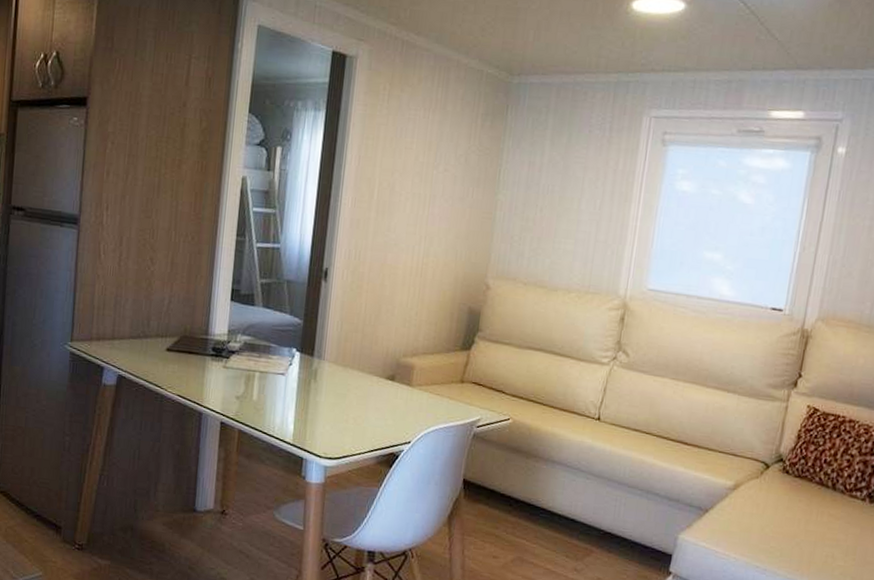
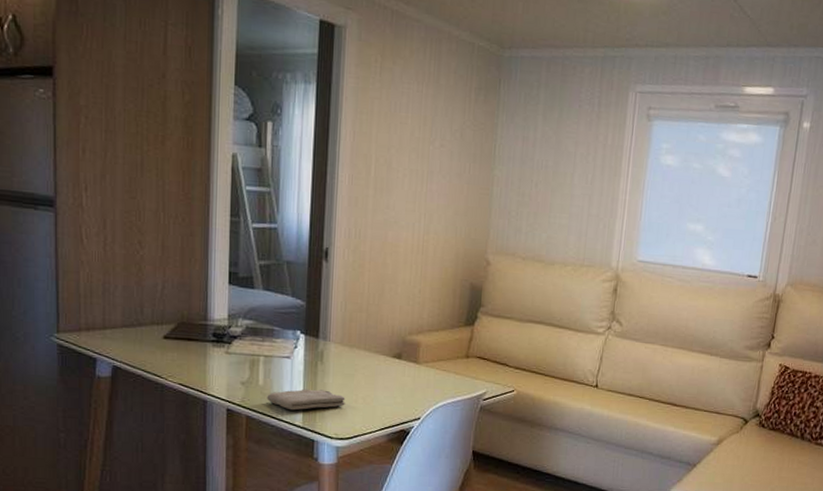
washcloth: none [259,406,337,427] -> present [267,389,346,411]

